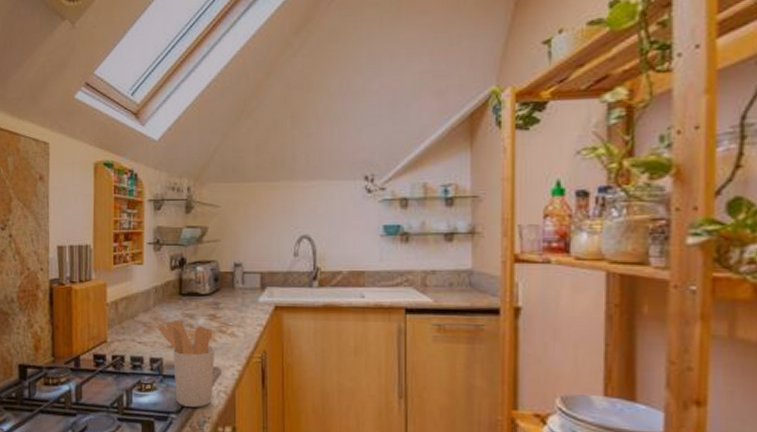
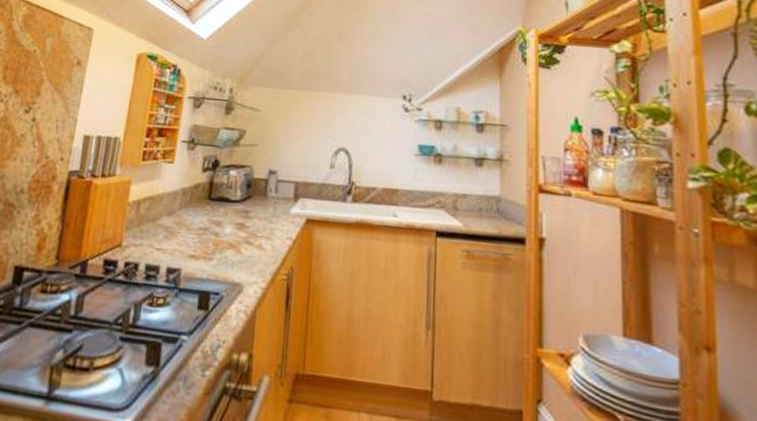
utensil holder: present [157,320,216,407] -> none [179,226,240,329]

